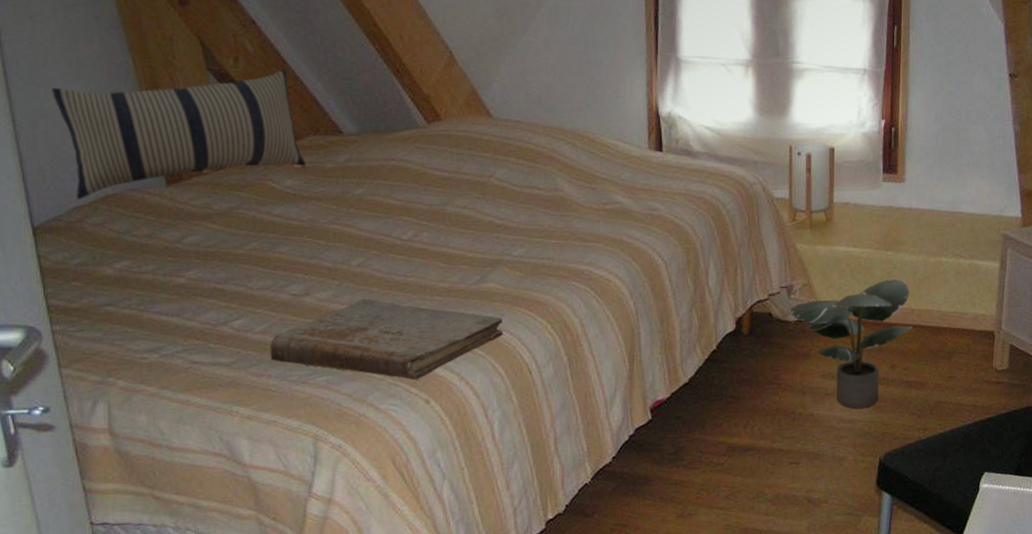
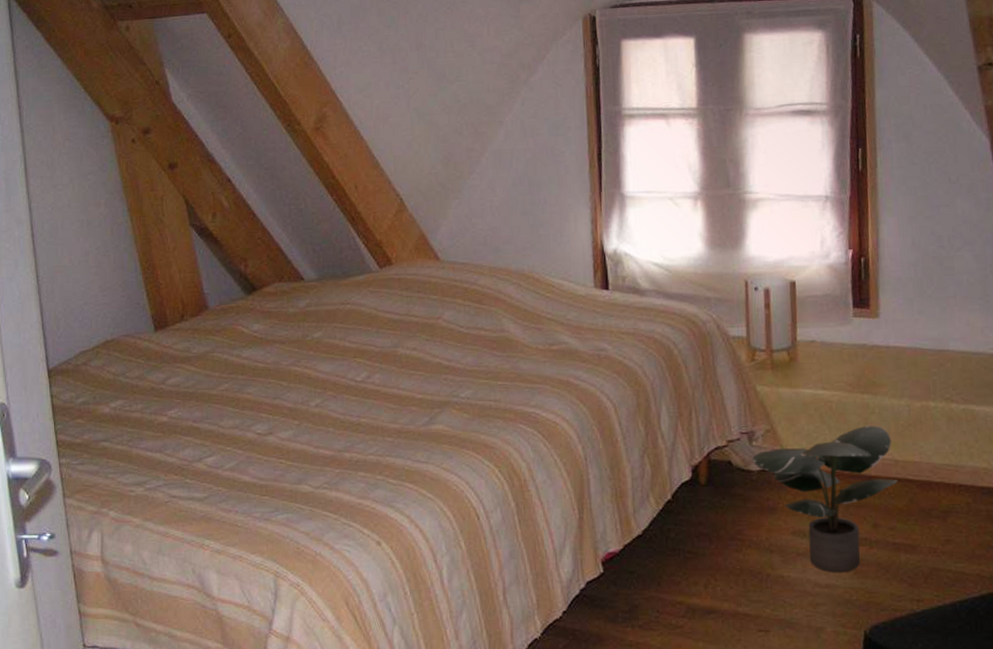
pillow: present [52,69,306,200] -> none [67,222,271,345]
book: present [270,298,504,380] -> none [237,438,452,521]

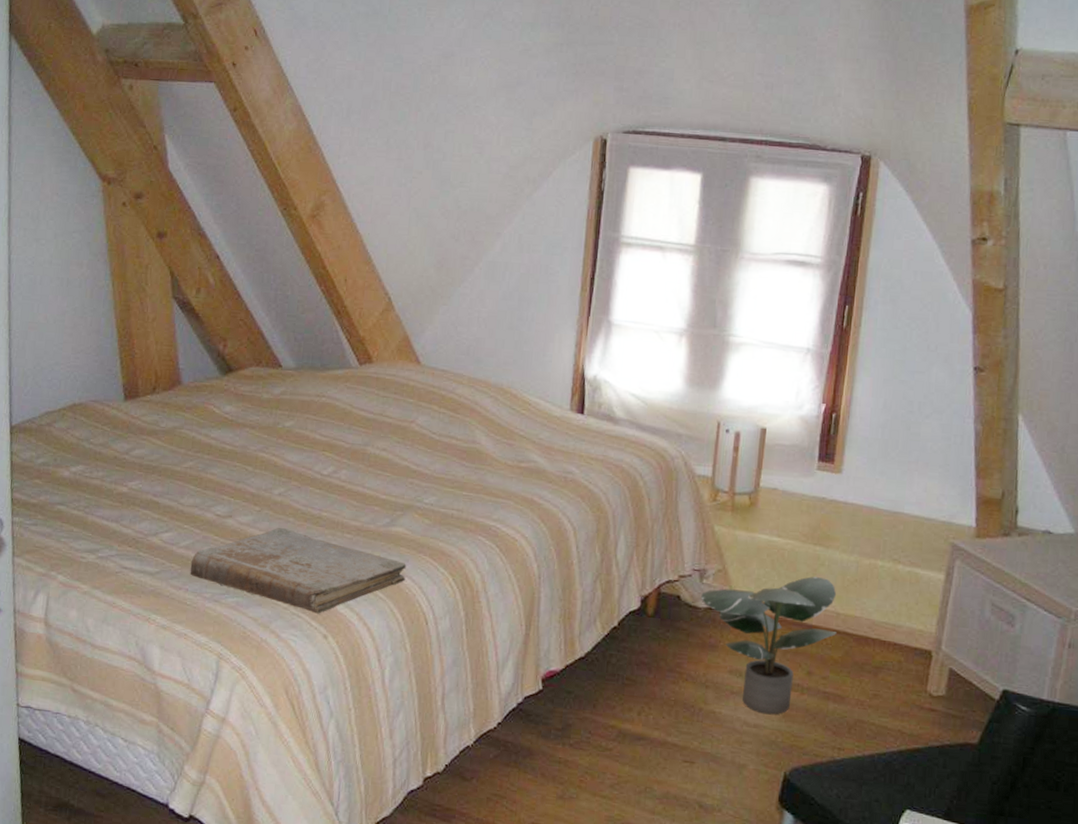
book: none [237,438,452,521] -> present [190,527,406,614]

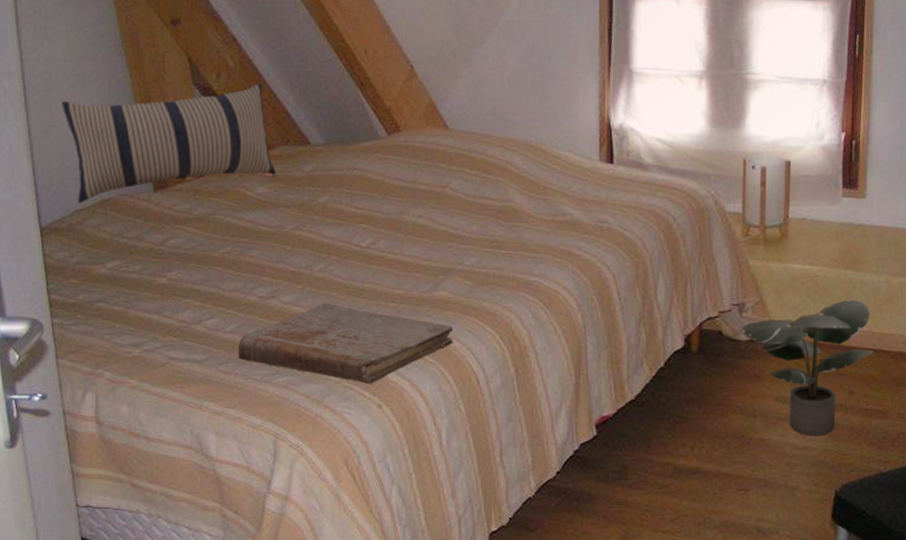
pillow: none [43,302,245,406] -> present [62,83,276,203]

